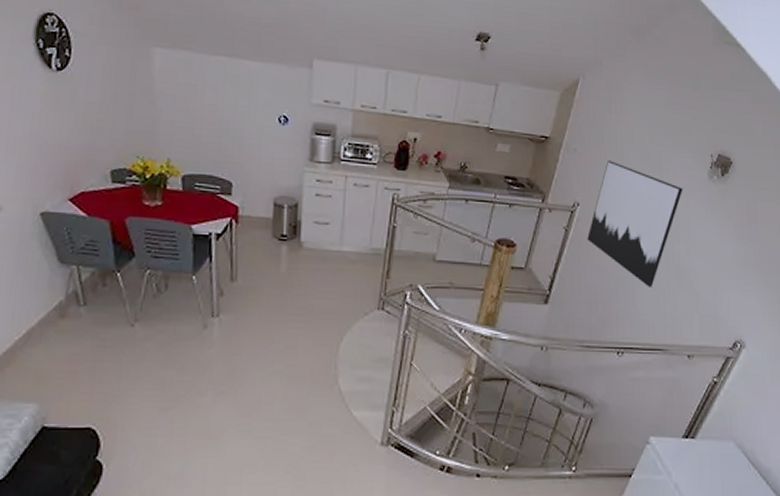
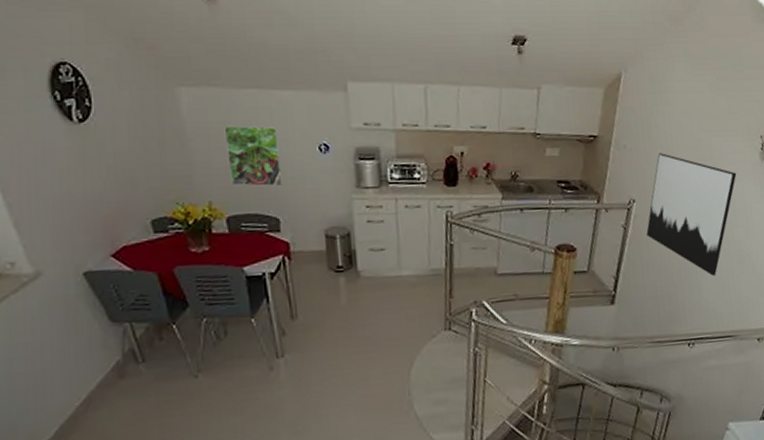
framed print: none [190,88,242,152] -> present [224,125,283,187]

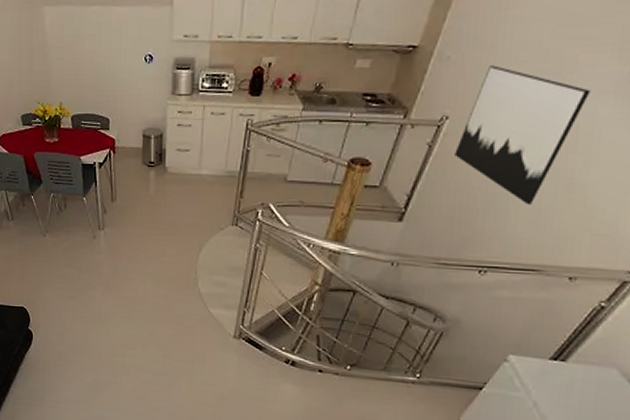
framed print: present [224,125,283,187] -> none [74,38,115,92]

